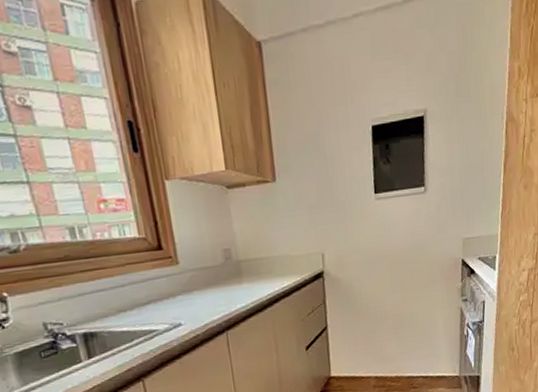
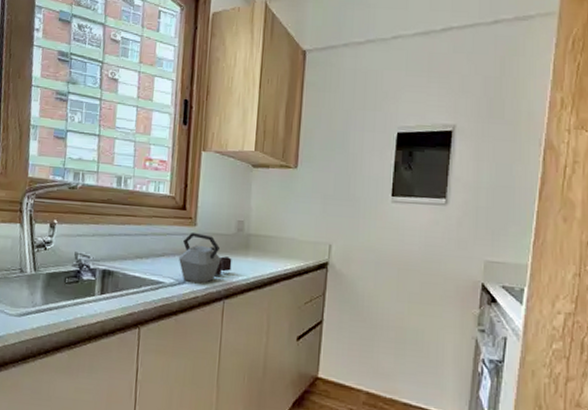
kettle: none [166,271,228,323] -> present [178,233,232,284]

